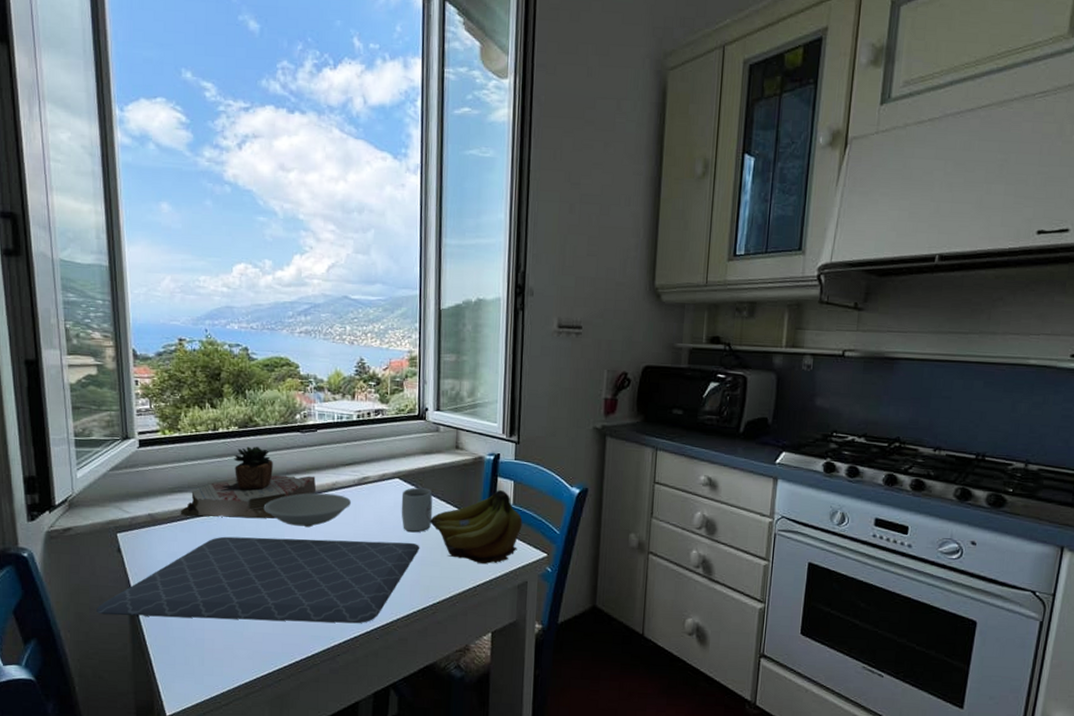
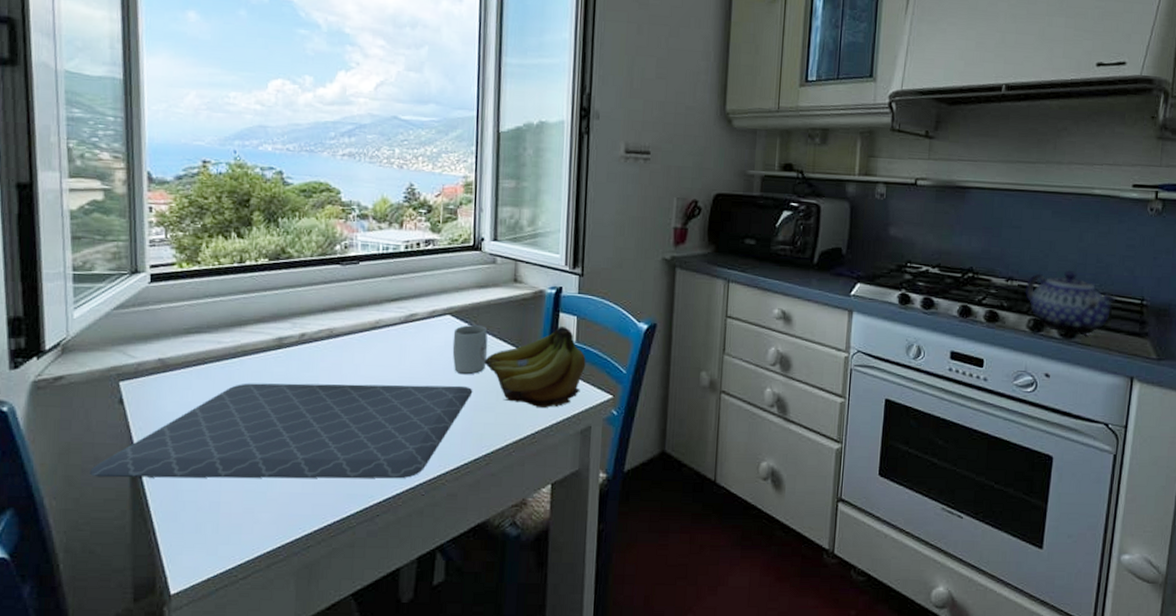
succulent plant: present [180,446,317,519] -> none [196,281,357,362]
dish: present [263,493,352,528] -> none [295,332,397,372]
teapot: none [952,441,1050,505] -> present [1024,271,1117,336]

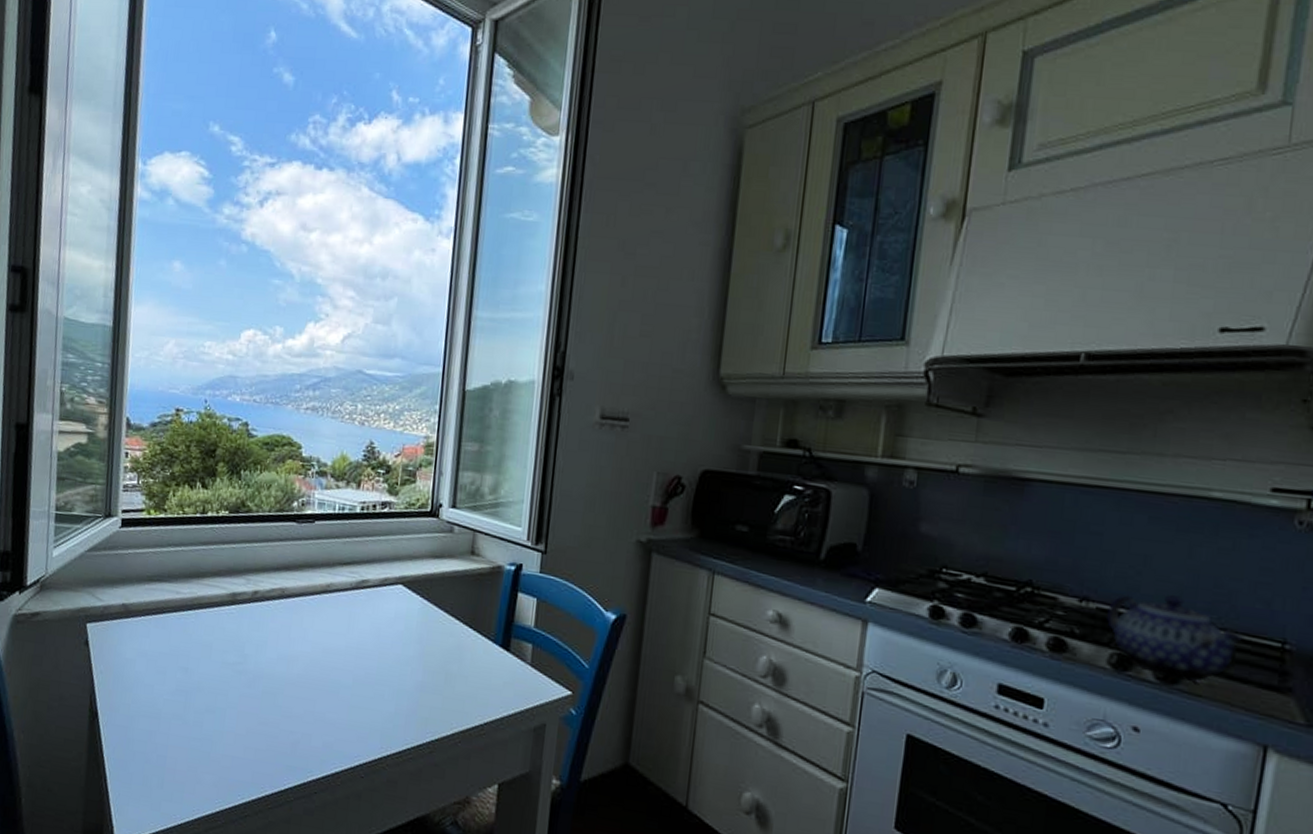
placemat: present [90,383,473,479] -> none [54,636,421,756]
mug: present [452,324,488,375] -> none [401,596,440,652]
fruit: present [483,327,586,407] -> none [433,608,545,698]

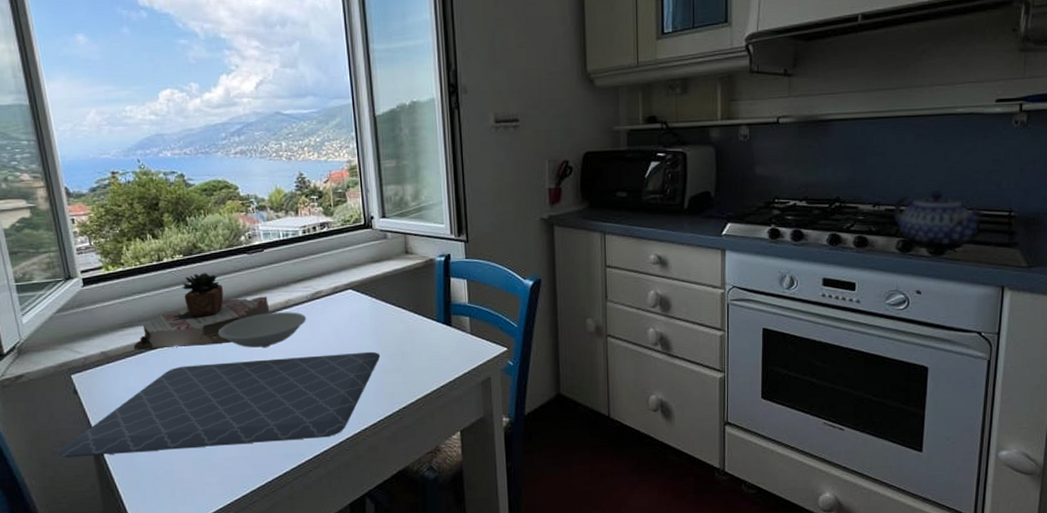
placemat: none [54,636,421,756] -> present [59,351,381,458]
succulent plant: none [156,534,309,621] -> present [133,273,270,350]
dish: none [247,593,347,635] -> present [218,312,307,348]

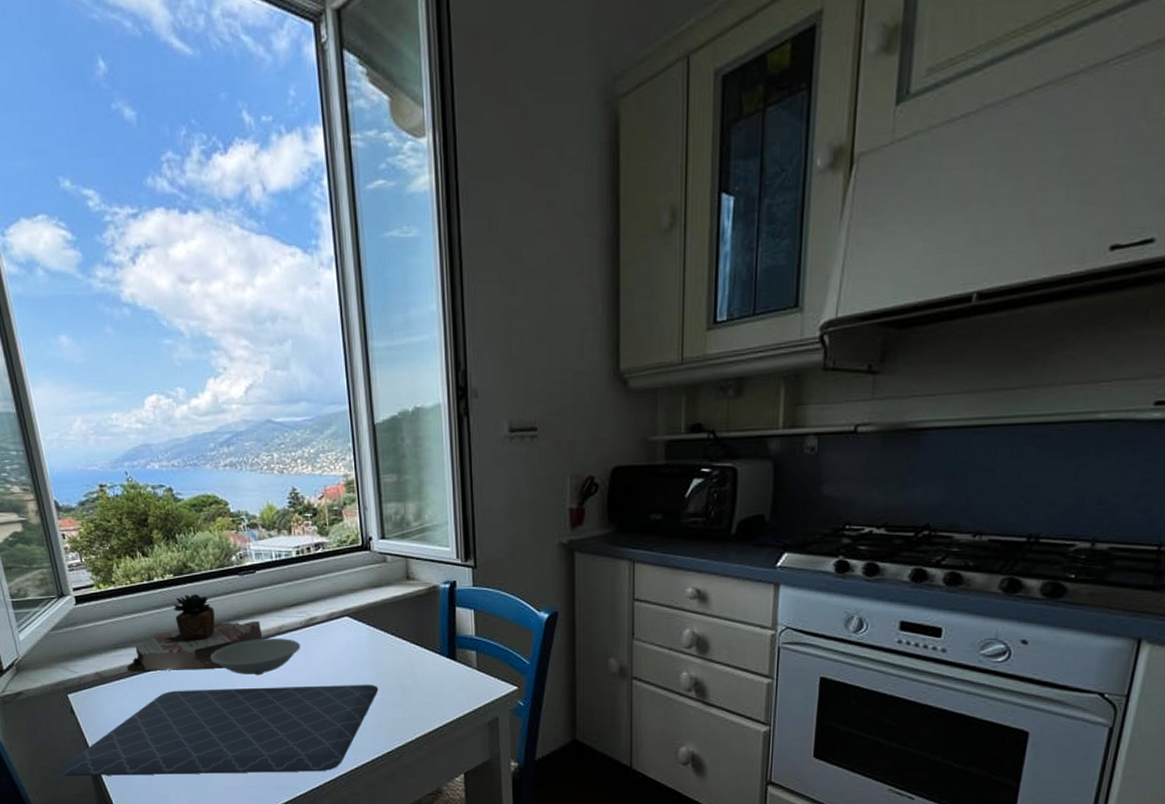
teapot: present [892,190,985,252] -> none [997,518,1125,594]

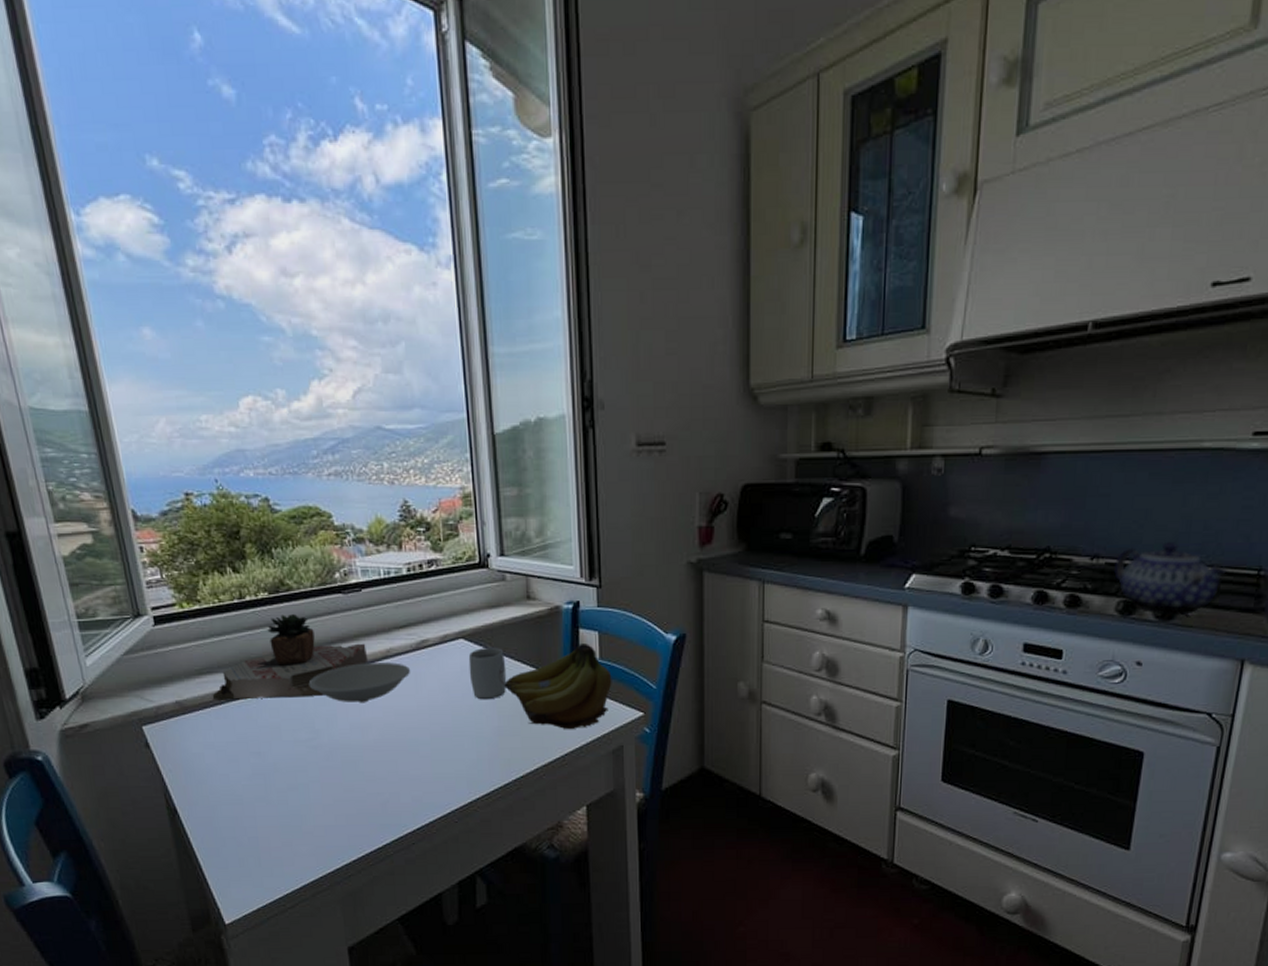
placemat: present [59,684,379,776] -> none [130,711,496,819]
mug: none [353,624,389,673] -> present [468,647,507,700]
fruit: none [385,621,487,701] -> present [503,644,612,729]
teapot: none [997,518,1125,594] -> present [1113,542,1228,616]

